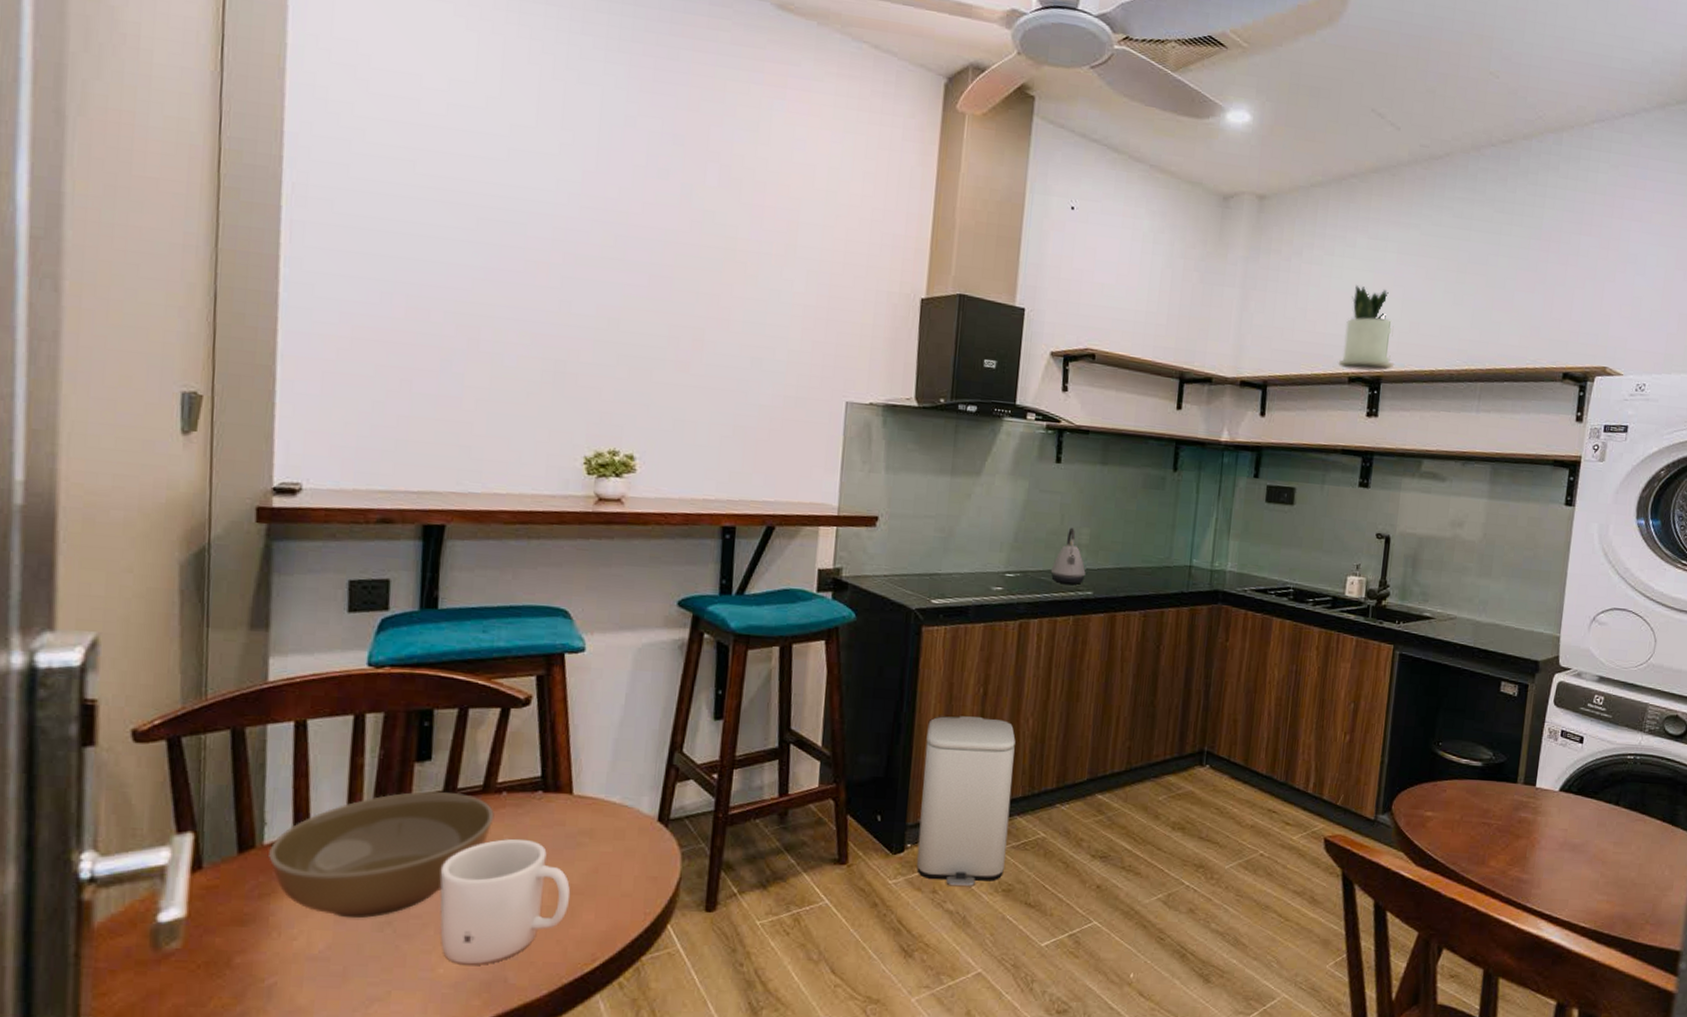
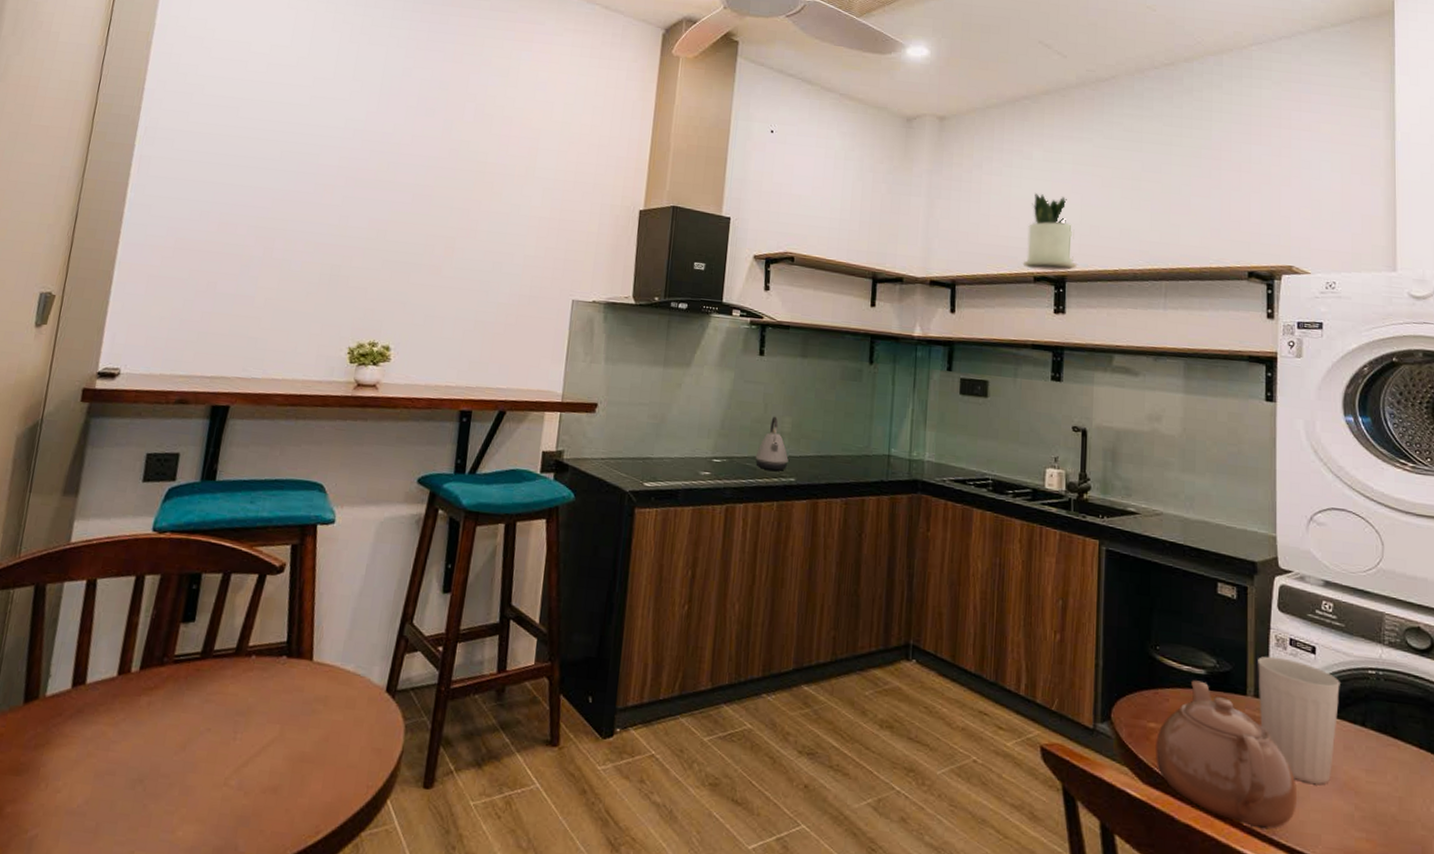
bowl: present [269,791,495,919] -> none [48,651,243,775]
mug: present [439,838,571,966] -> none [183,702,303,831]
pedal bin: present [917,716,1016,887] -> none [625,597,722,779]
teapot: none [1429,772,1552,897] -> present [1155,680,1297,827]
cup: none [1526,747,1602,857] -> present [1258,656,1340,784]

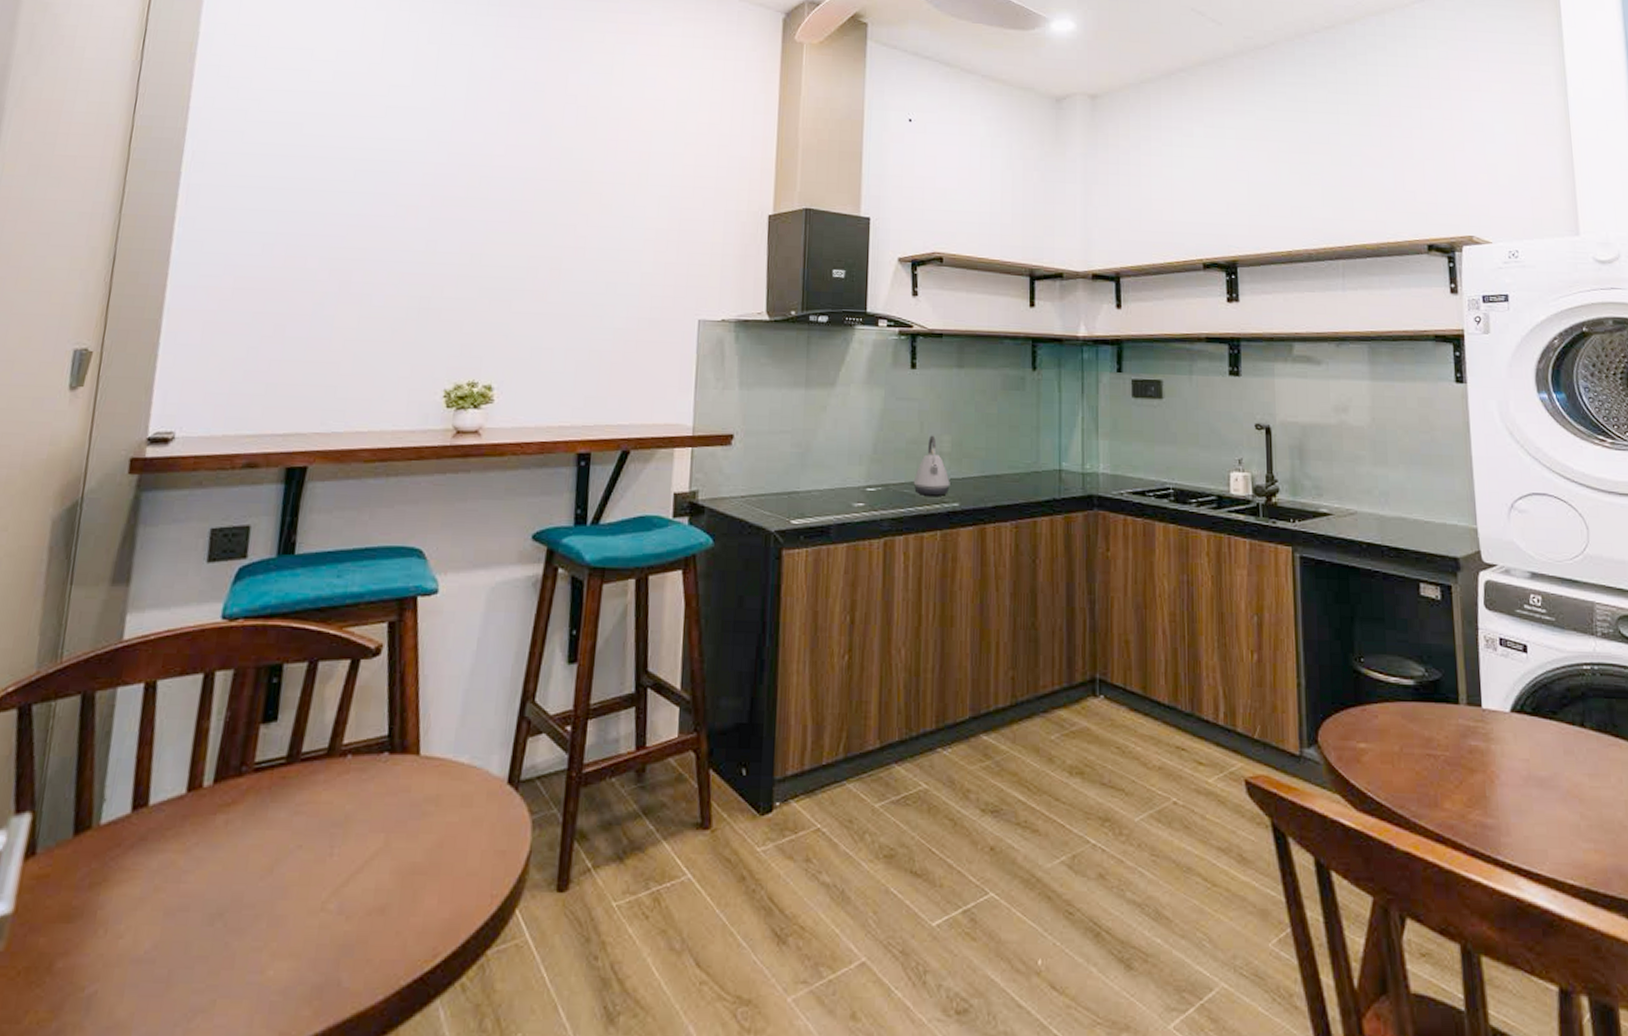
planter: present [1023,192,1078,271] -> none [1190,172,1249,257]
teapot: present [1155,680,1297,827] -> none [1367,692,1520,848]
cup: present [1258,656,1340,784] -> none [1468,659,1556,794]

